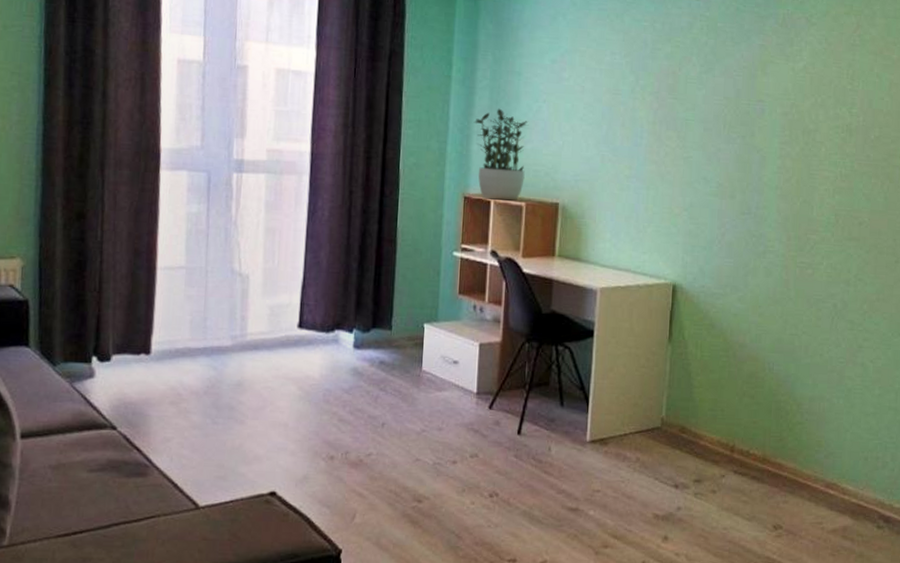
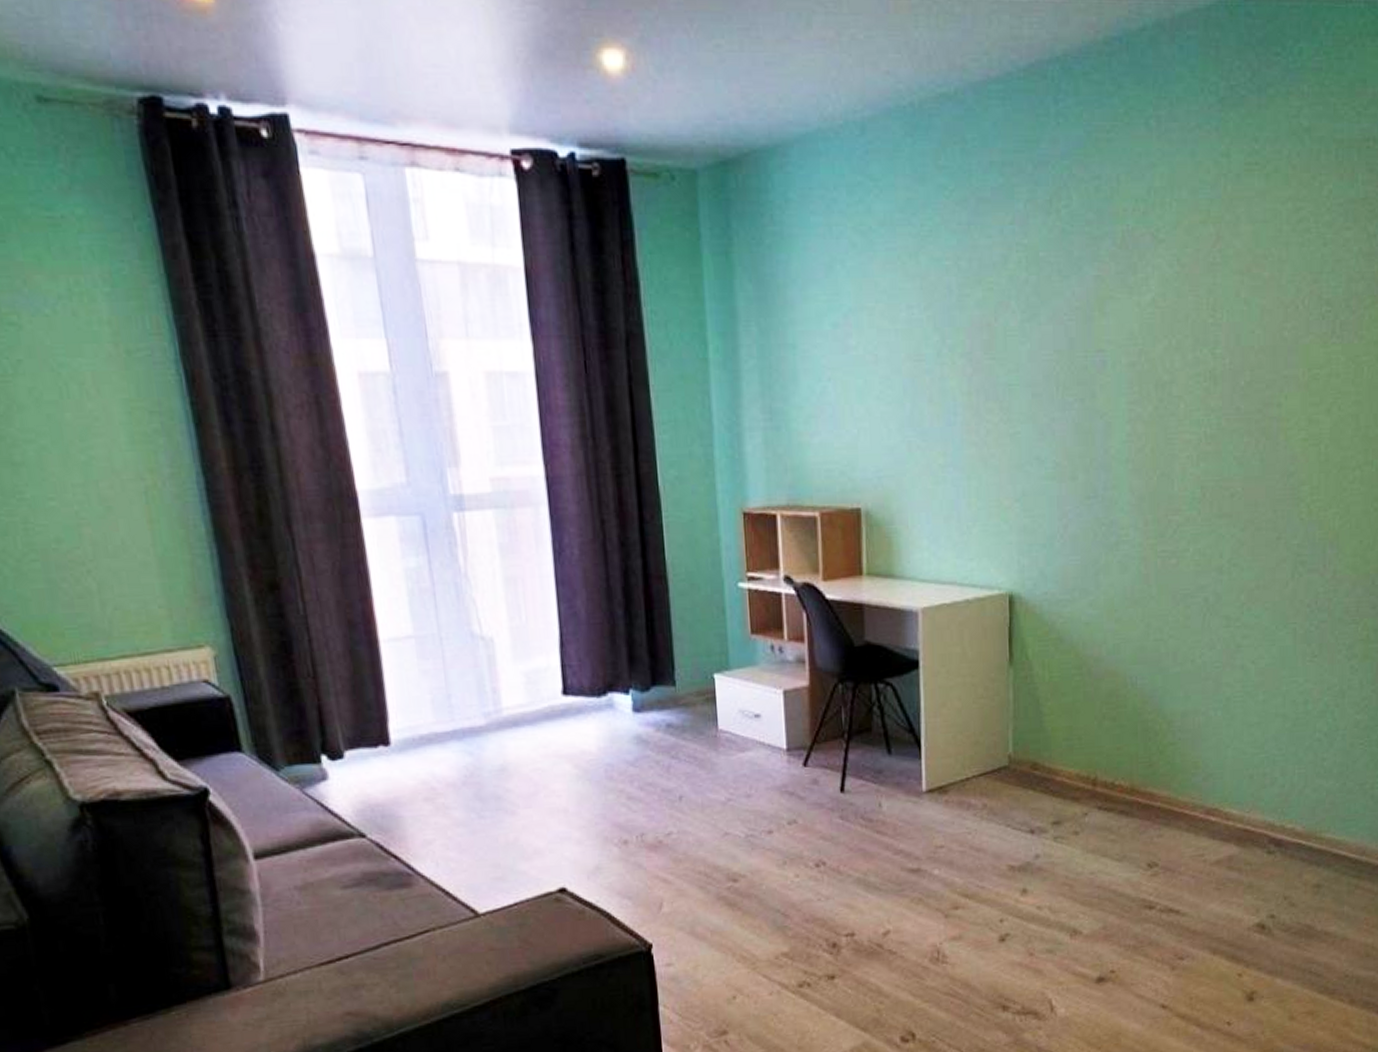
potted plant: present [473,108,529,201] -> none [743,394,815,513]

